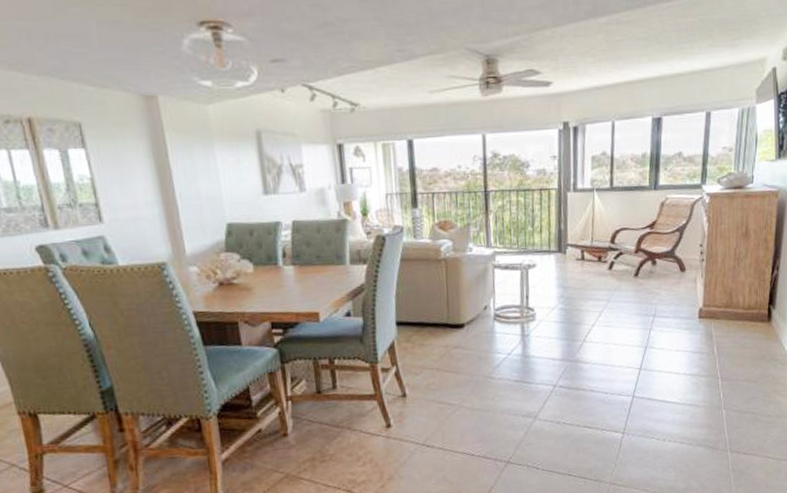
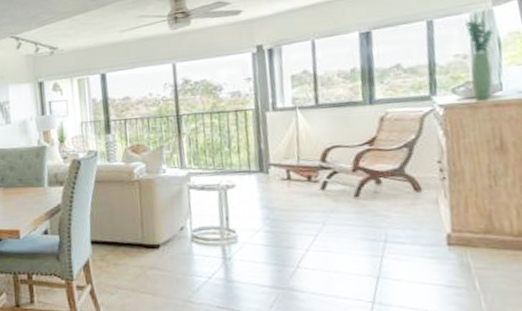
vase: none [732,113,753,193] -> present [465,18,493,102]

